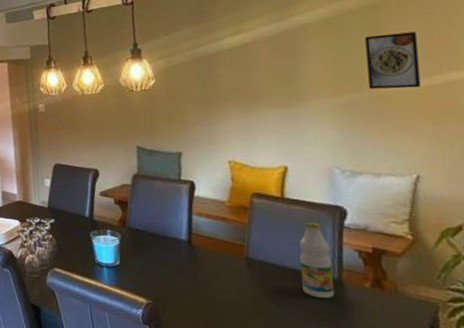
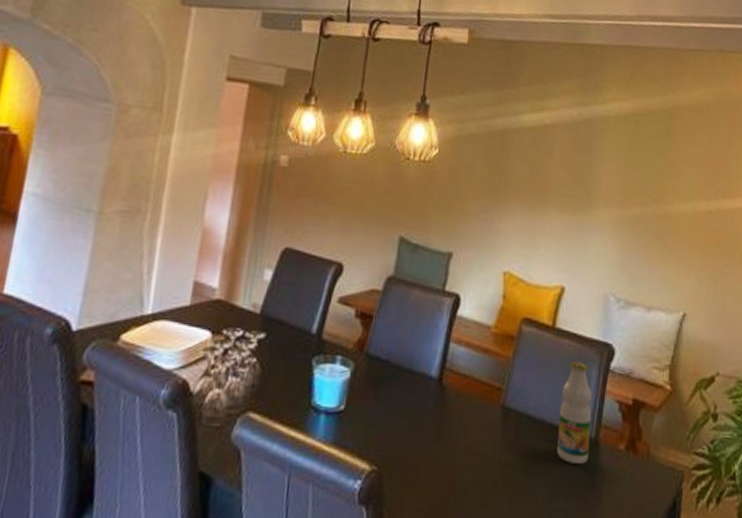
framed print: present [365,32,421,89] -> none [655,143,703,211]

